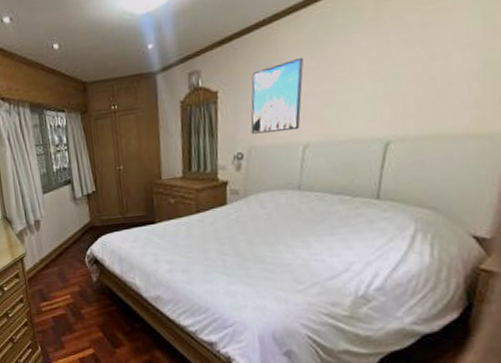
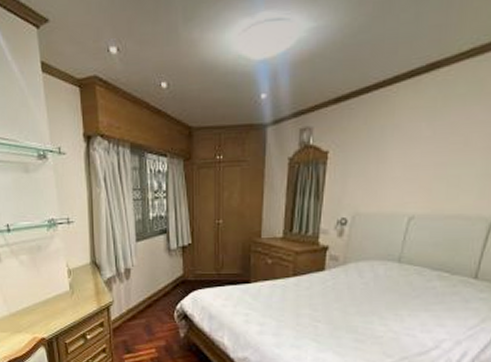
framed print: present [250,57,303,134] -> none [357,124,419,201]

